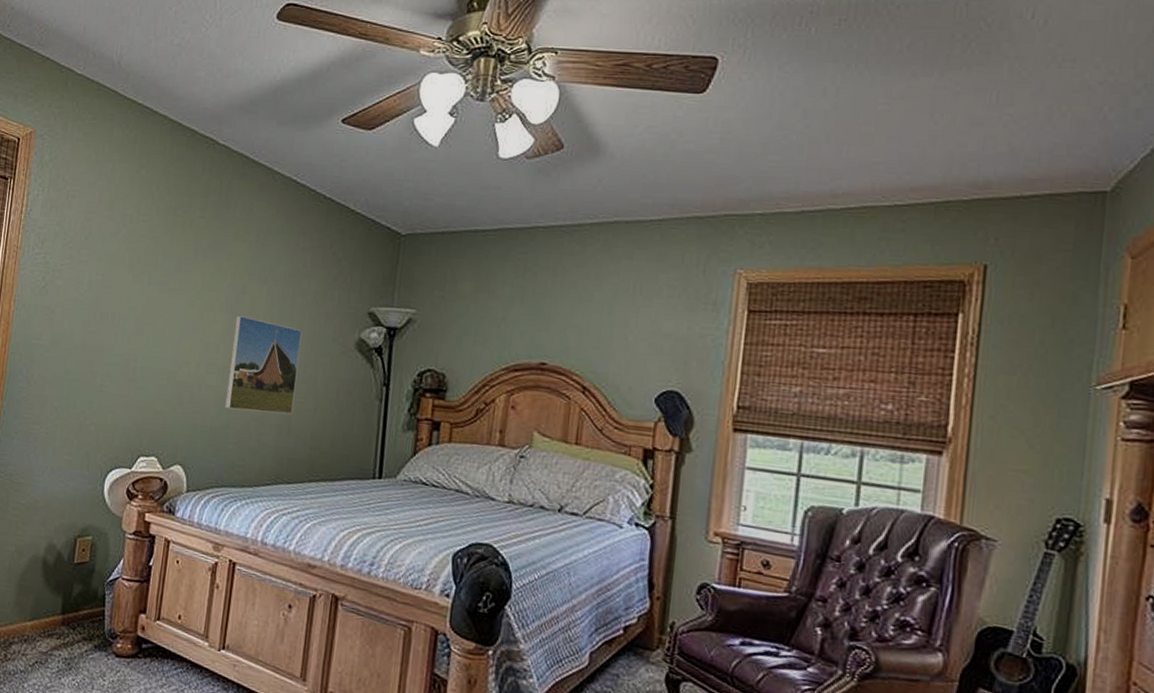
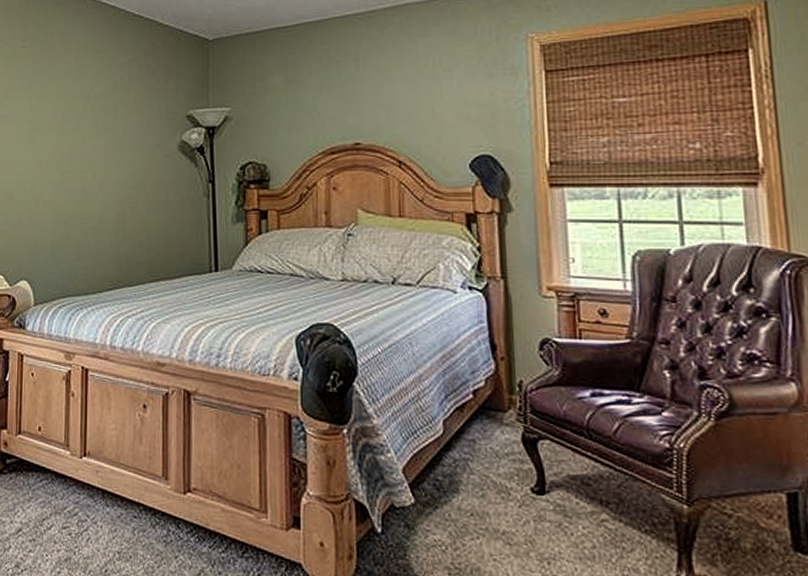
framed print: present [225,315,302,415] -> none [62,132,127,222]

